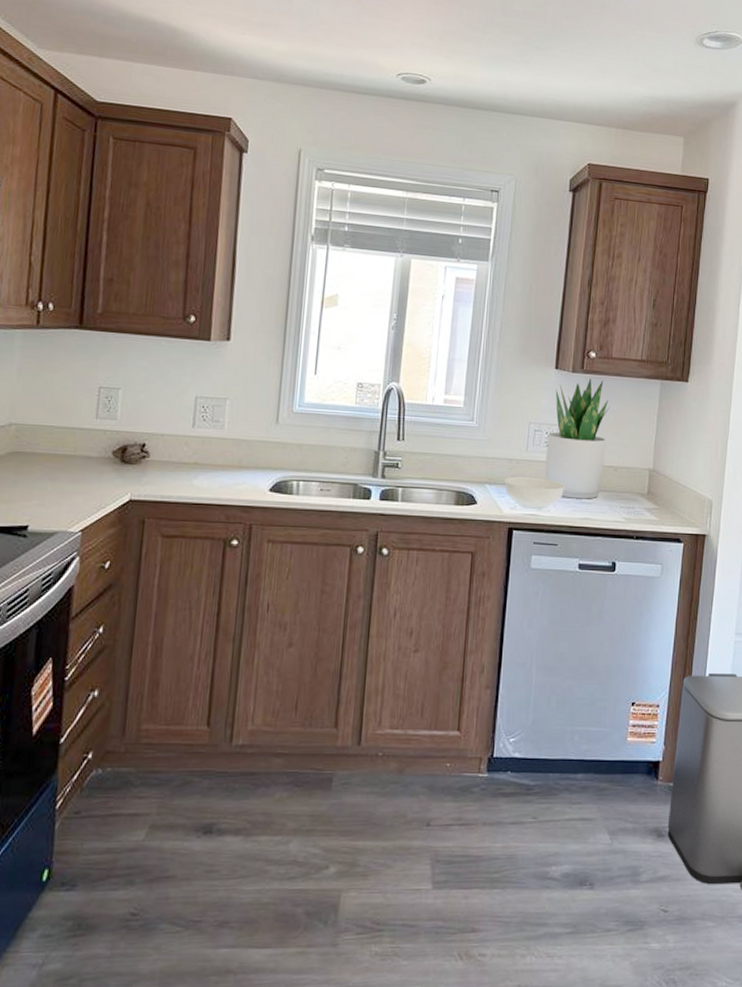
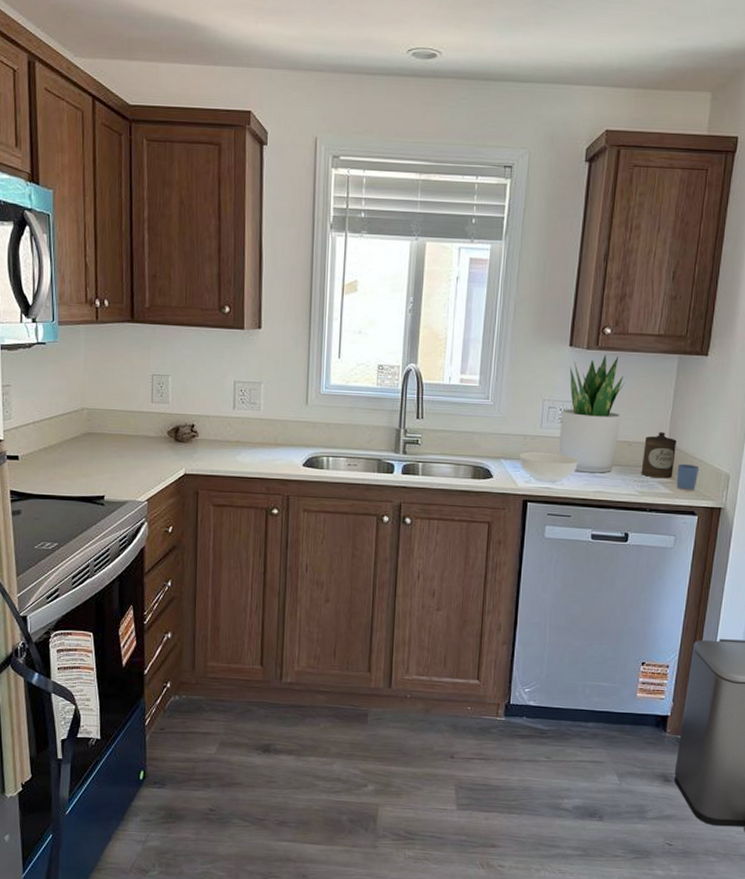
canister: none [627,457,661,505] -> present [641,432,677,479]
mug: none [662,489,684,518] -> present [676,463,700,491]

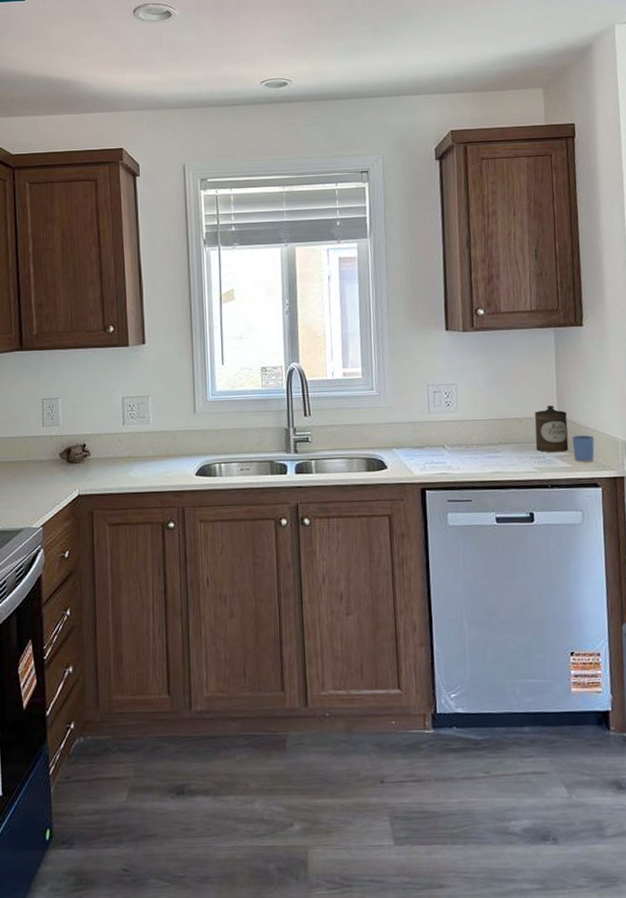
bowl: present [519,451,579,483] -> none [411,436,472,468]
planter: present [558,355,625,473] -> none [447,335,508,454]

